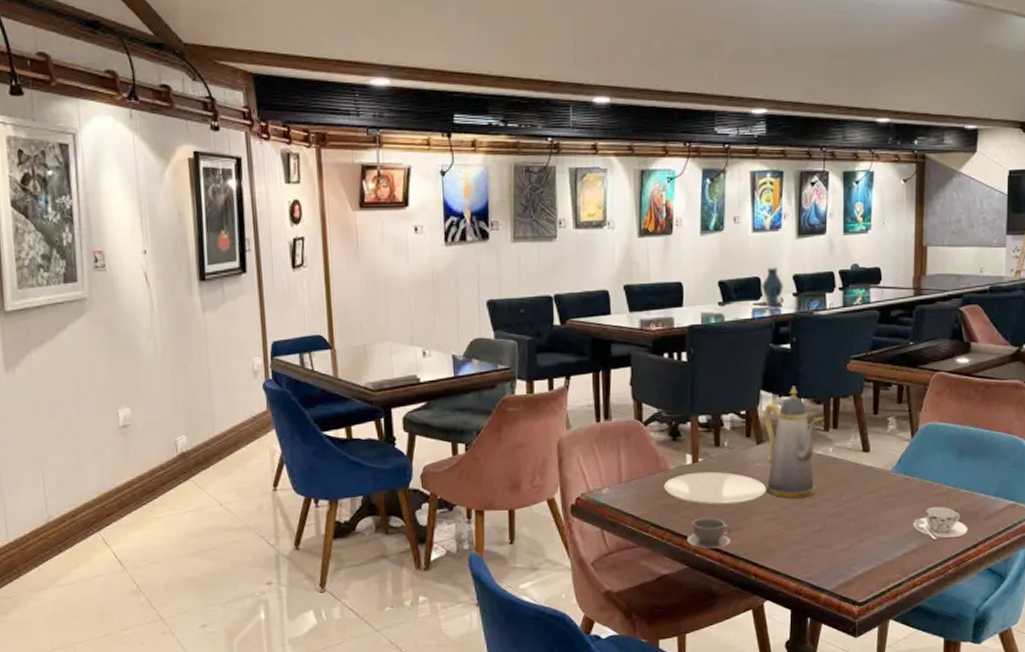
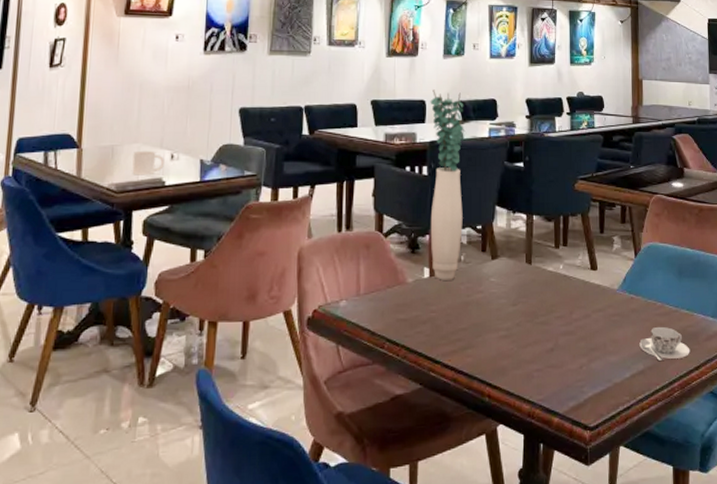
mug: none [385,348,417,374] -> present [132,150,164,176]
plate: present [664,471,766,505] -> none [401,286,500,321]
vase: none [687,270,727,466] -> present [430,89,465,280]
teacup: present [687,517,732,549] -> none [422,333,466,367]
vase: present [762,267,783,307] -> none [498,91,517,127]
coffee pot: present [764,386,825,498] -> none [499,203,556,315]

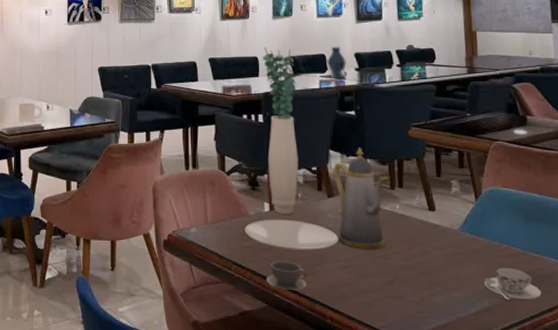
plate: none [401,286,500,321] -> present [244,219,338,251]
teacup: none [422,333,466,367] -> present [266,261,308,290]
vase: none [498,91,517,127] -> present [327,47,346,79]
coffee pot: none [499,203,556,315] -> present [333,147,391,249]

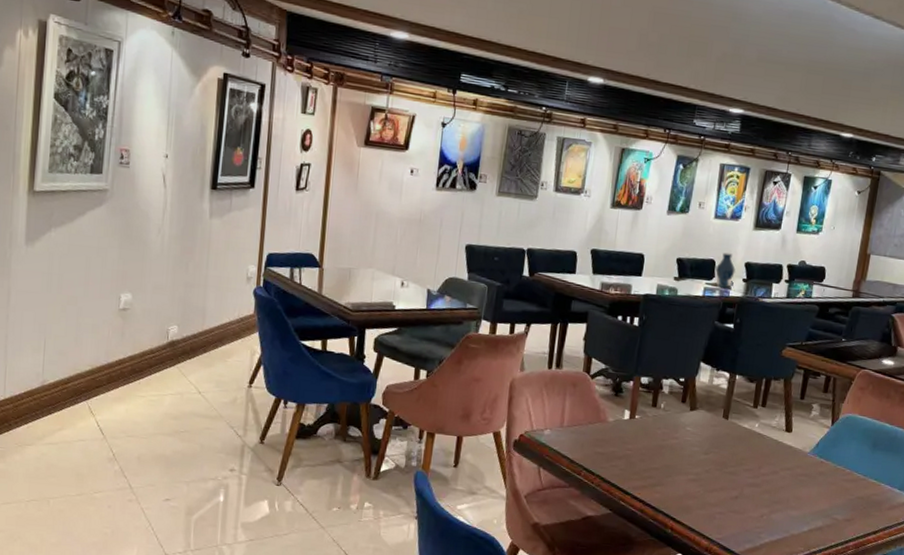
mug: present [18,102,42,122] -> none [366,275,395,299]
plate: present [244,219,338,251] -> none [600,427,693,462]
vase: present [262,47,299,215] -> none [633,244,682,424]
teacup: present [266,261,308,290] -> none [614,469,655,500]
coffee pot: present [333,147,391,249] -> none [691,362,756,465]
teacup: present [484,267,542,300] -> none [821,490,871,522]

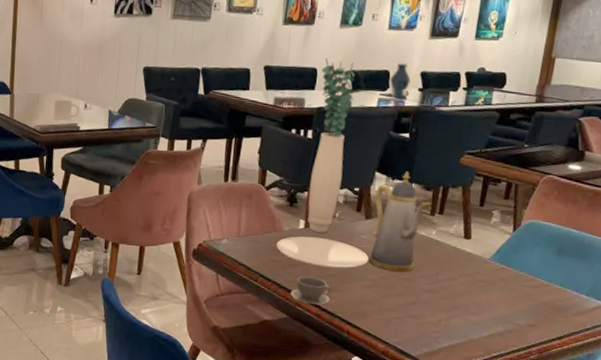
mug: none [366,275,395,299] -> present [53,99,79,121]
plate: none [600,427,693,462] -> present [276,236,369,269]
teacup: none [614,469,655,500] -> present [291,276,331,305]
vase: none [633,244,682,424] -> present [308,58,356,233]
coffee pot: none [691,362,756,465] -> present [367,171,433,272]

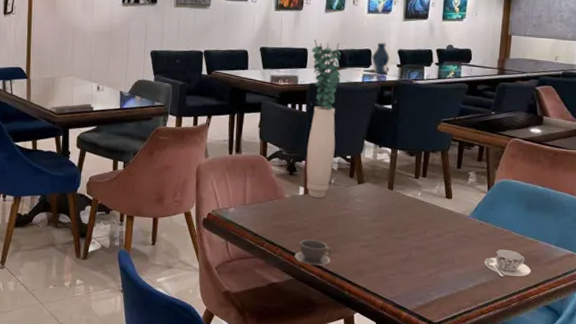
mug: present [53,99,79,121] -> none [68,82,92,102]
plate: present [276,236,369,269] -> none [279,202,363,231]
coffee pot: present [367,171,433,272] -> none [362,139,416,231]
teacup: none [502,296,556,327] -> present [484,249,531,277]

